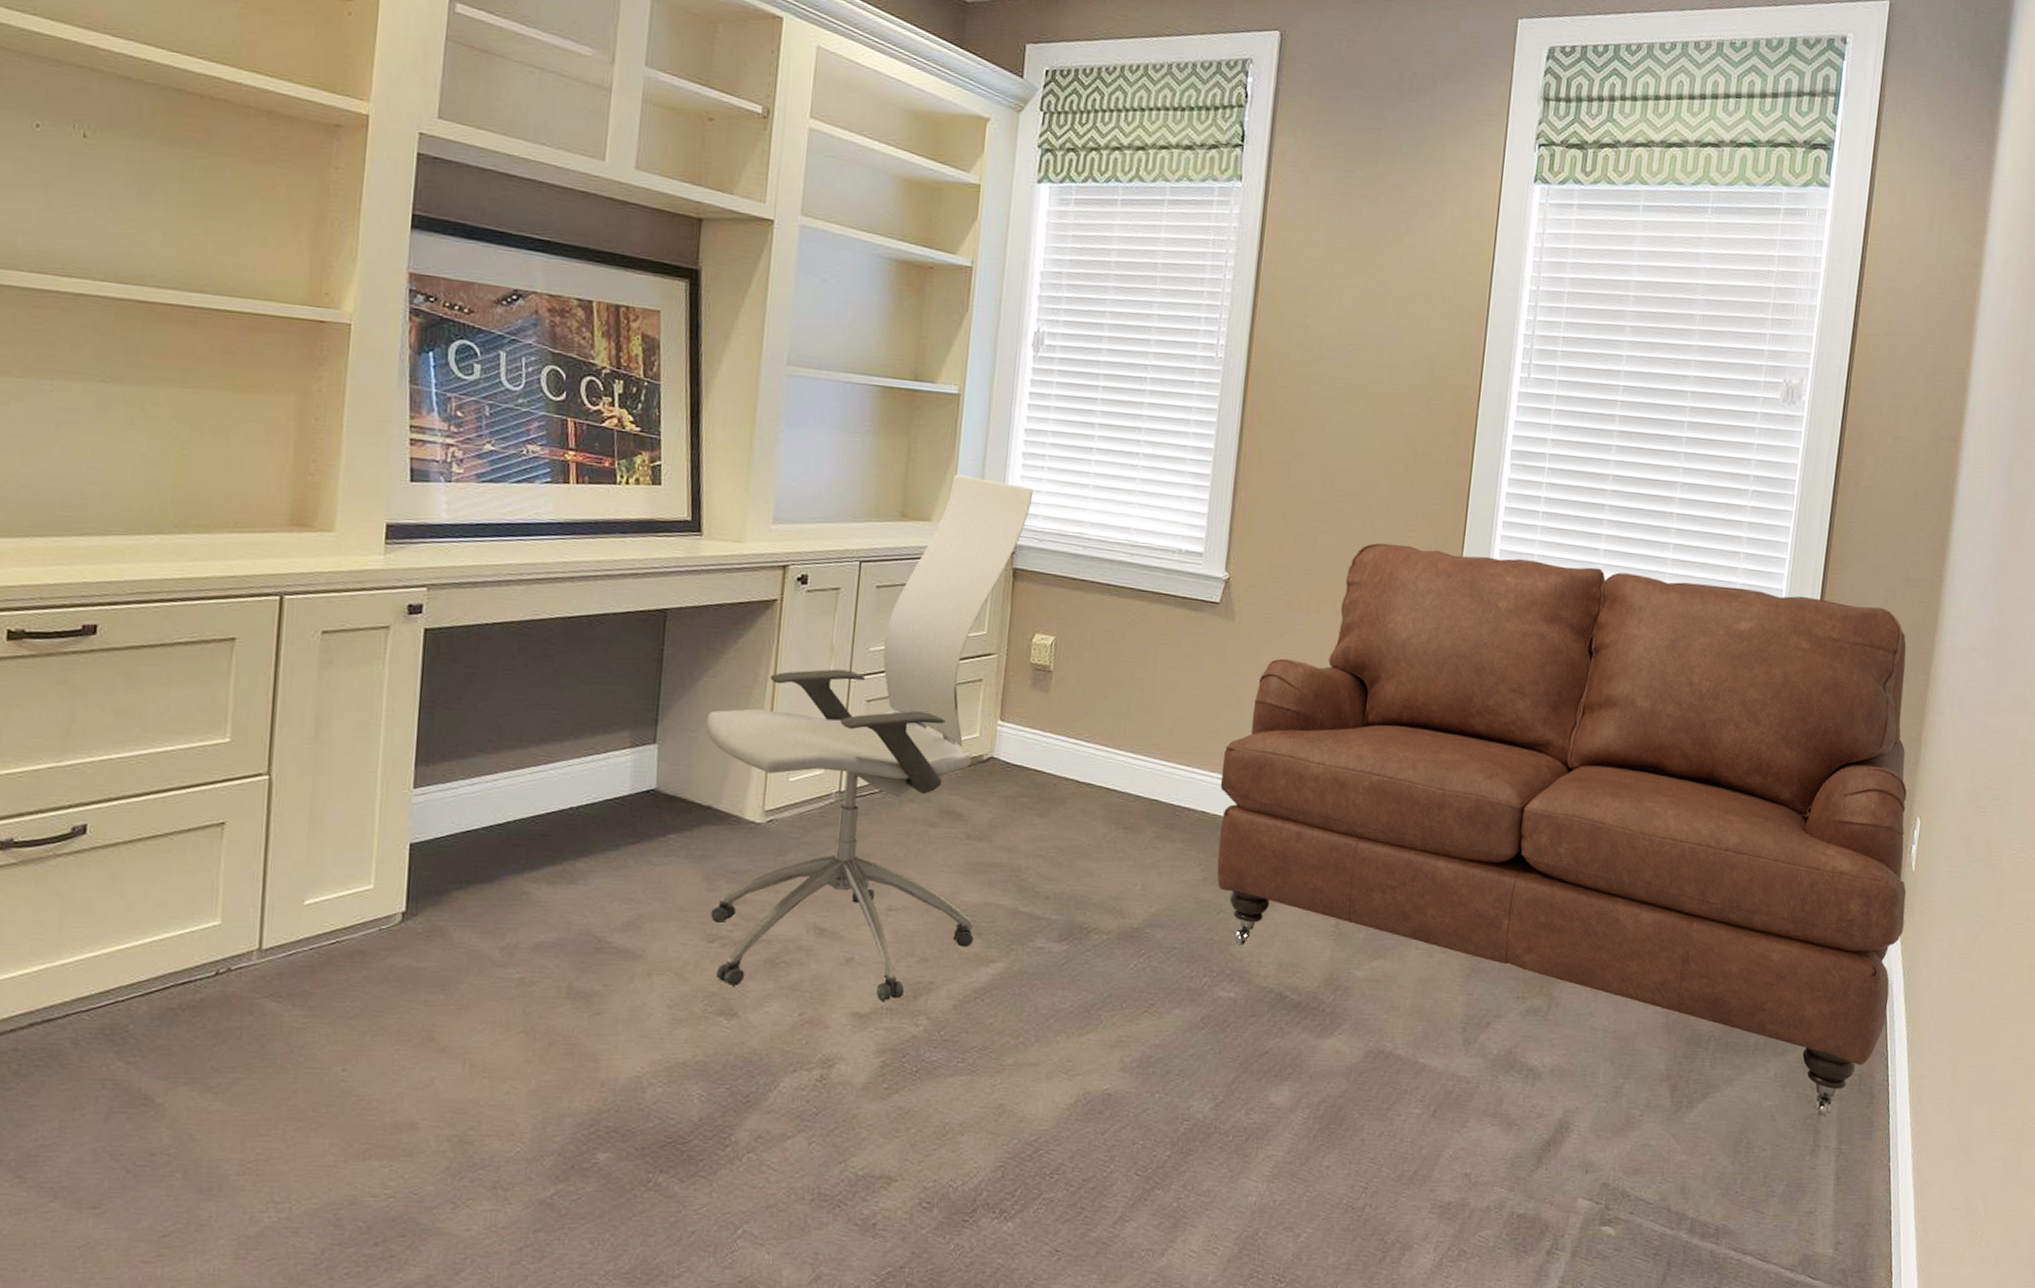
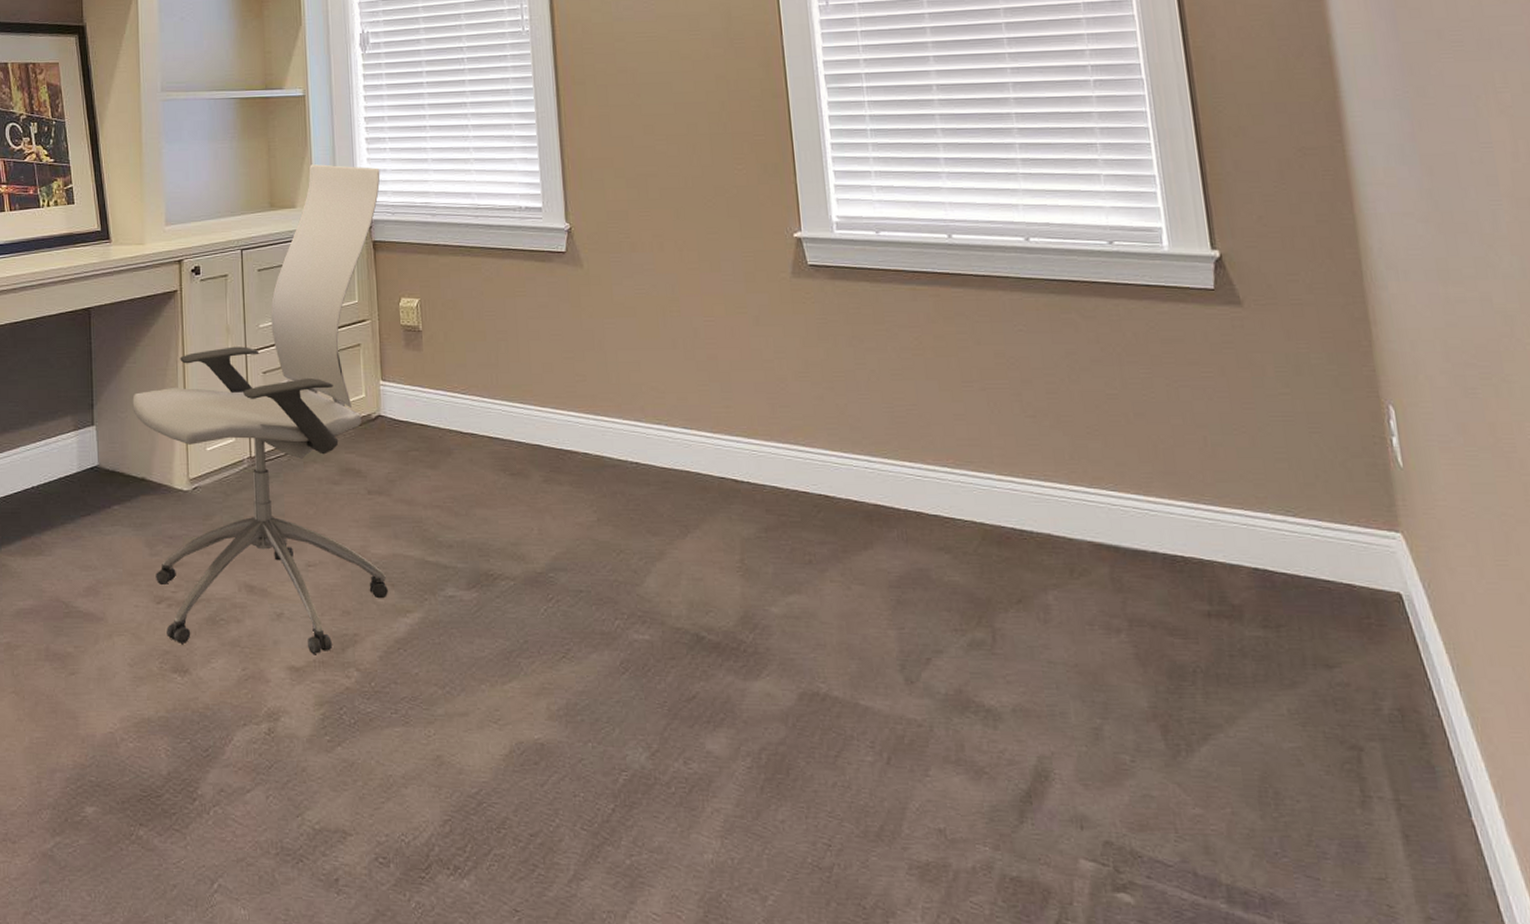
sofa: present [1217,543,1907,1117] -> none [595,177,1416,761]

